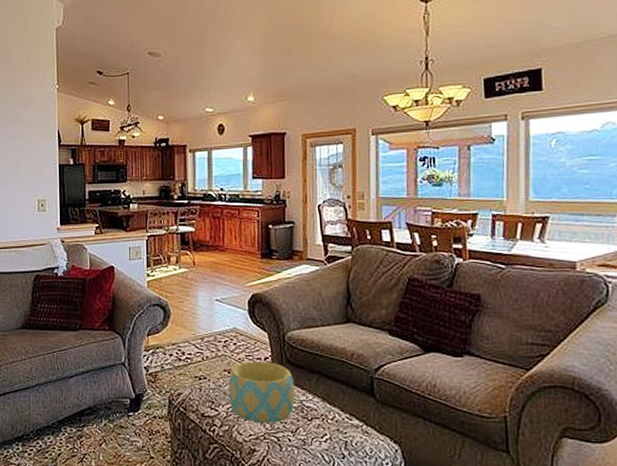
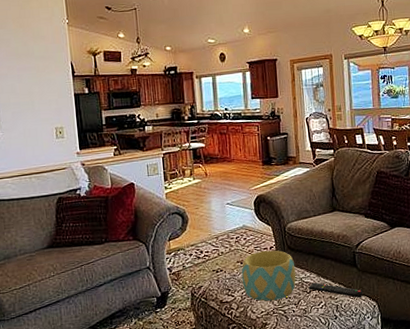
remote control: none [309,408,382,437] -> present [308,282,363,298]

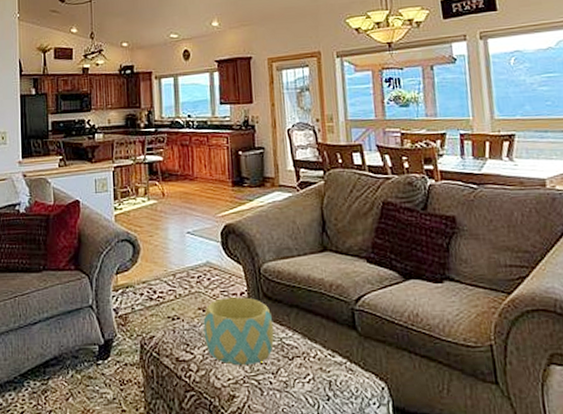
remote control: present [308,282,363,298] -> none [290,346,366,375]

